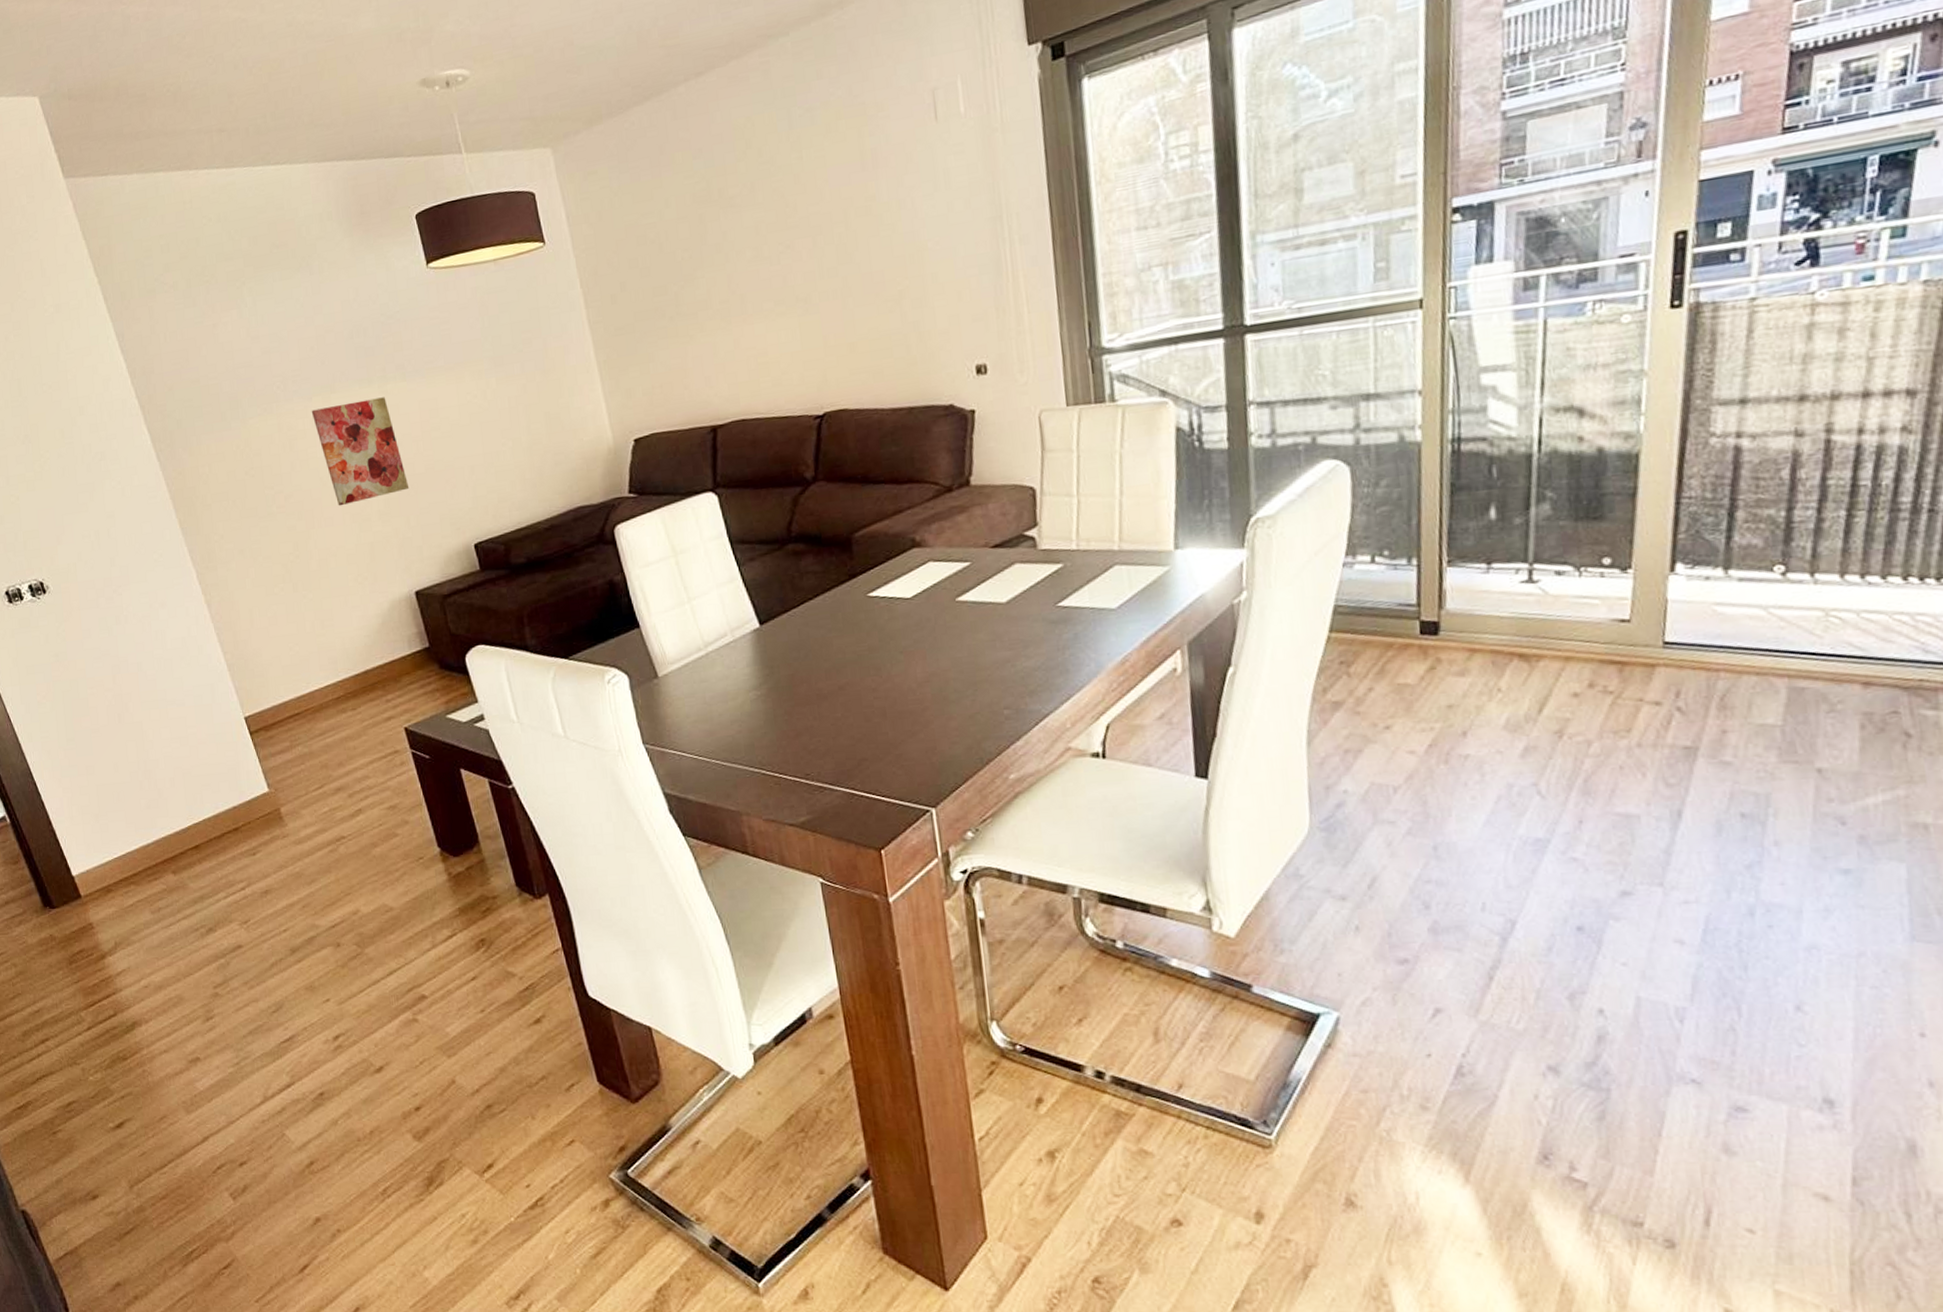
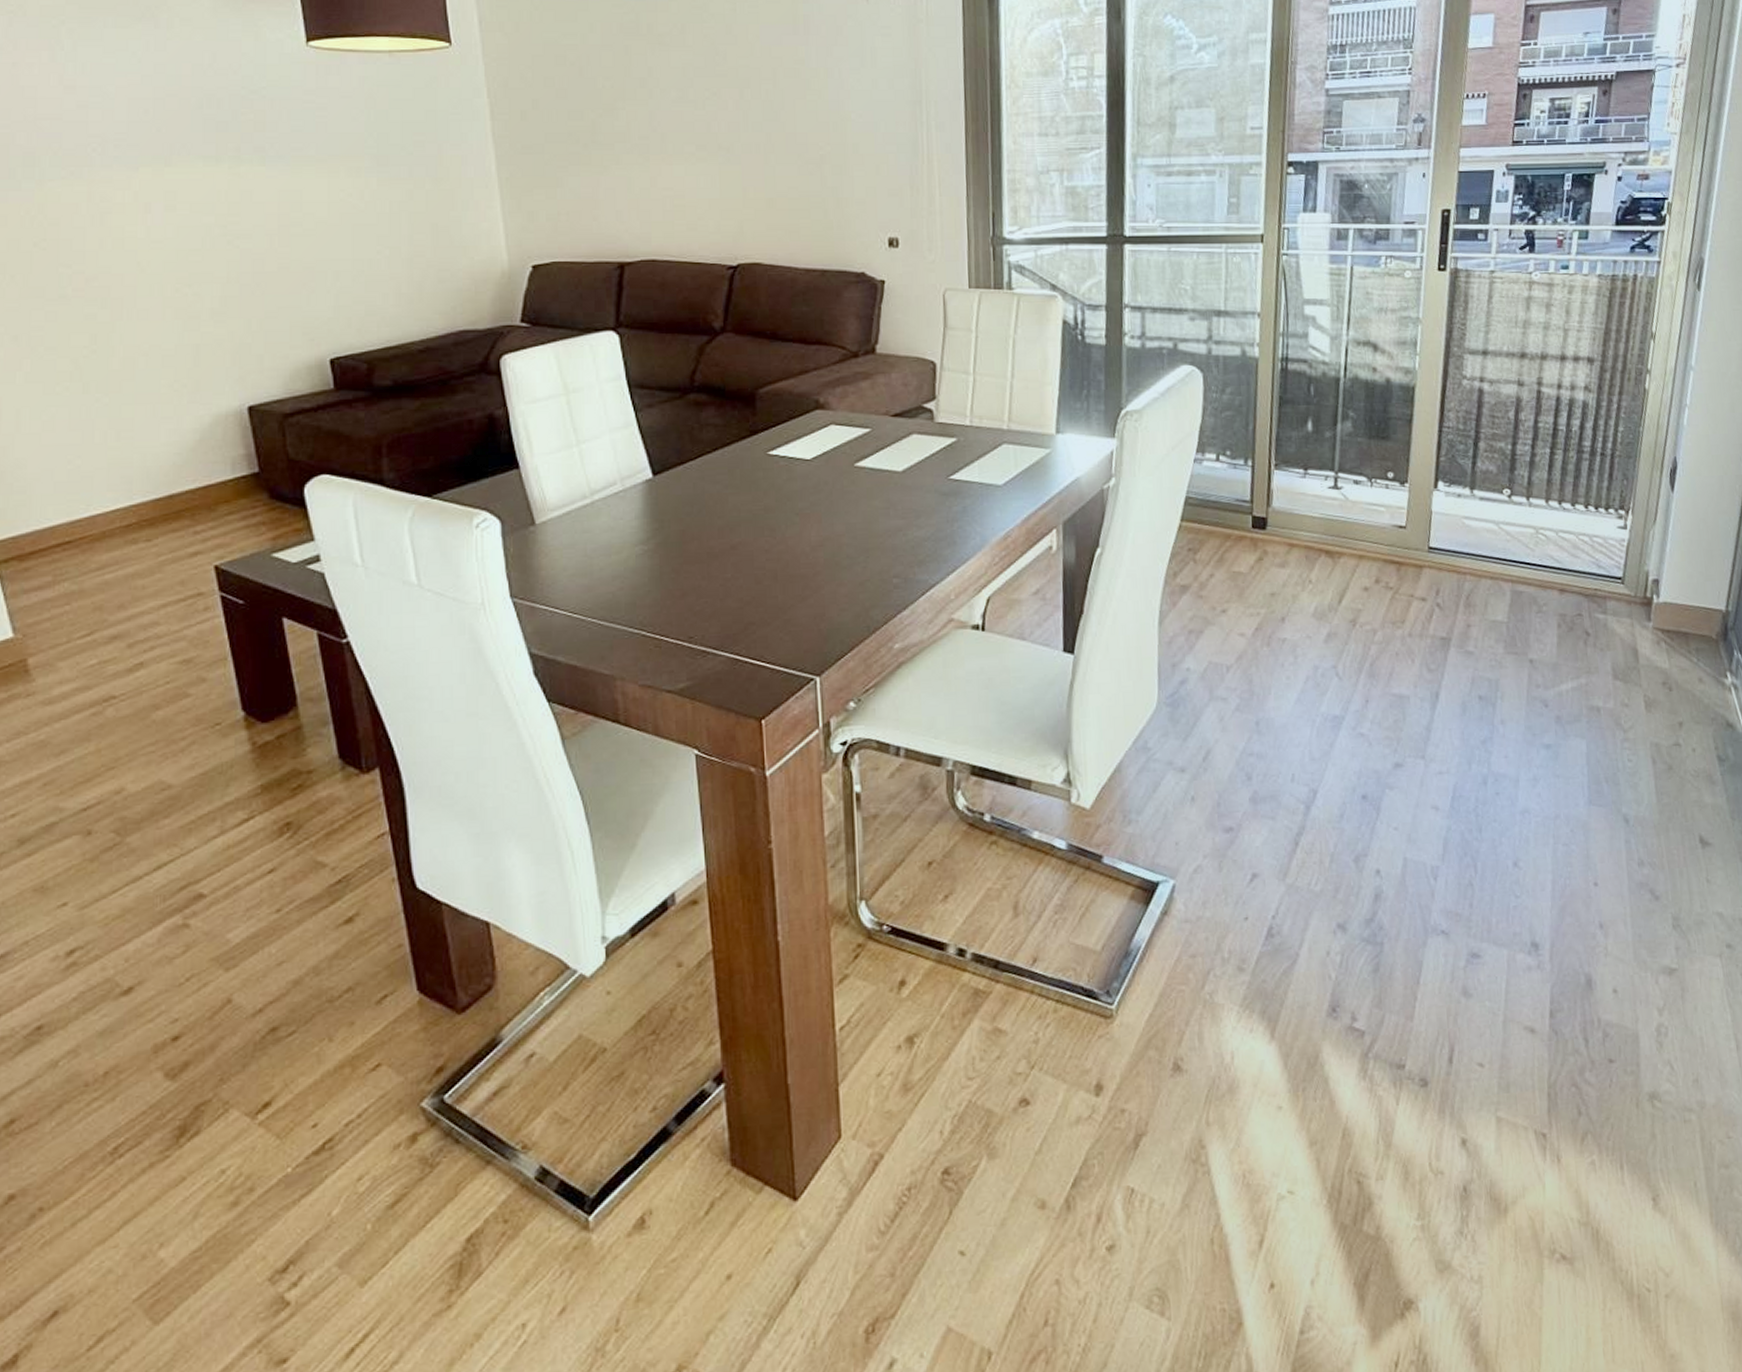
wall art: present [311,397,410,506] -> none [135,180,255,298]

